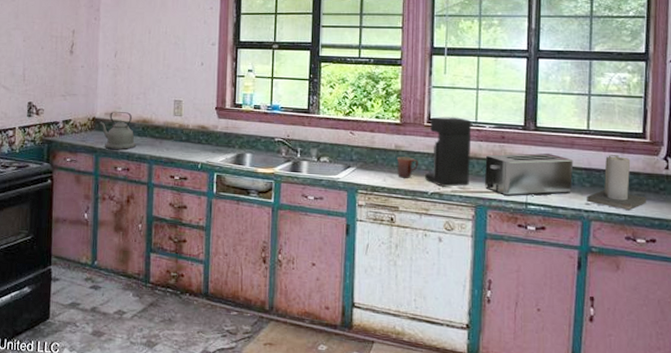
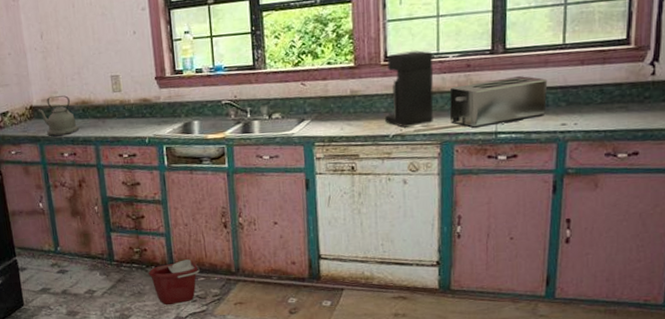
bucket: none [181,290,234,337] -> present [148,259,200,305]
mug: present [396,156,418,178] -> none [353,101,377,124]
paper towel roll: present [587,155,647,211] -> none [563,67,630,126]

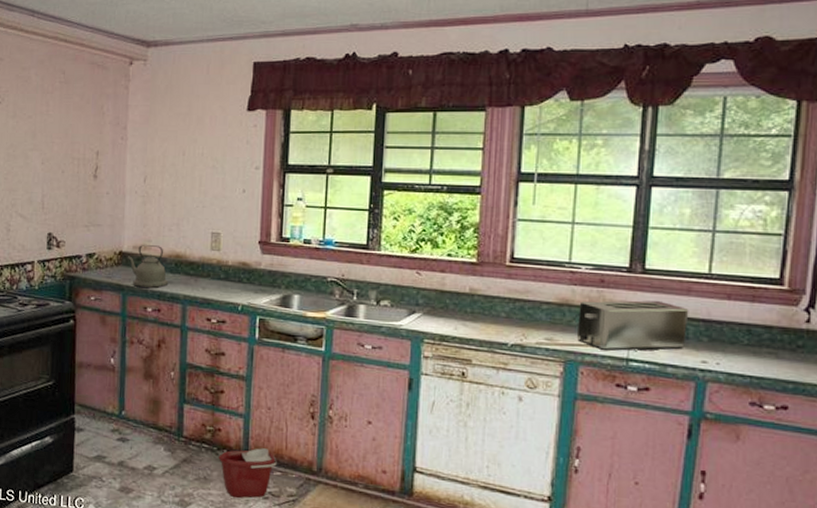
coffee maker: present [385,50,434,128] -> none [505,255,564,338]

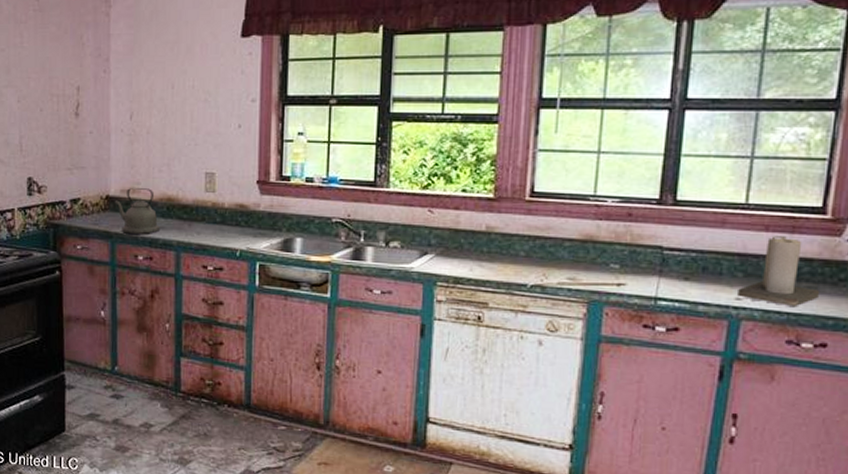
bucket: present [218,448,277,498] -> none [219,401,281,454]
toaster: present [576,300,689,352] -> none [601,234,724,291]
paper towel roll: none [703,304,780,372] -> present [738,236,821,308]

